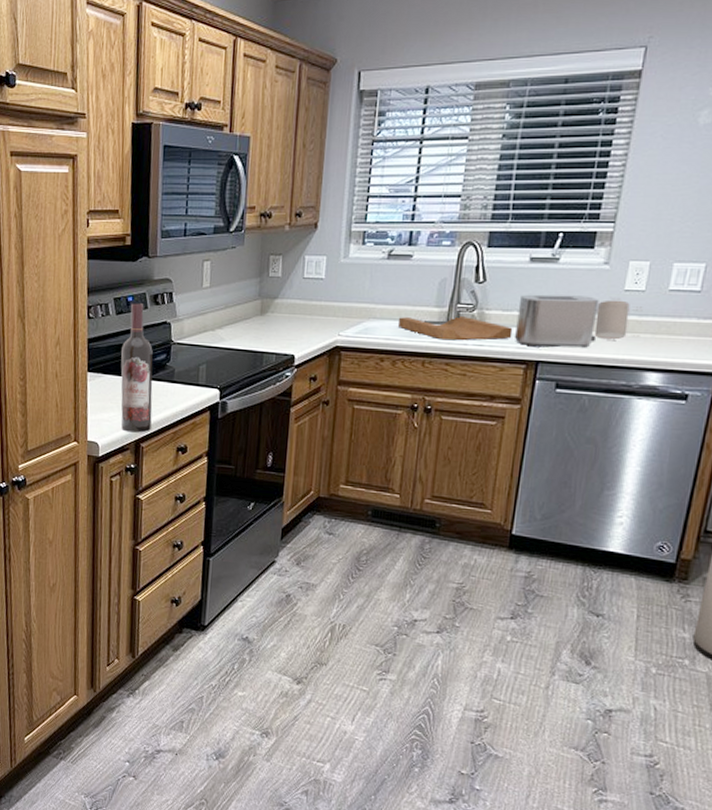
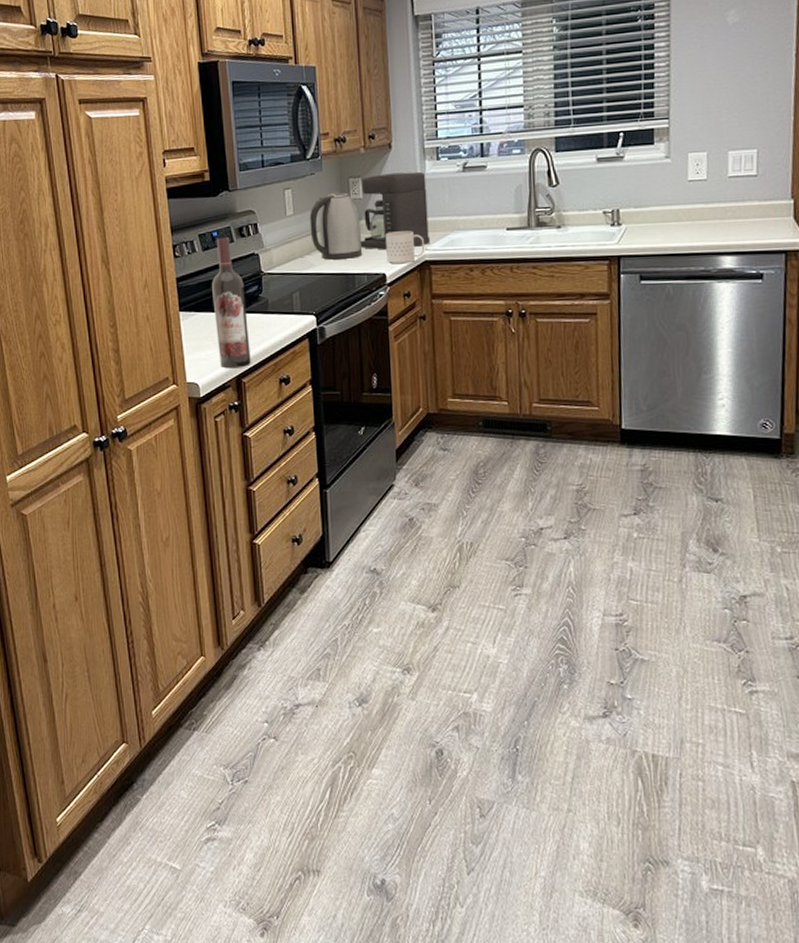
kettle: none [224,268,276,337] -> present [309,191,363,260]
coffee maker: none [272,254,349,331] -> present [360,171,431,250]
mug: none [297,313,339,347] -> present [384,230,425,264]
cutting board: present [397,315,513,341] -> none [481,219,592,245]
toaster: present [514,294,600,348] -> none [593,189,671,243]
canister: present [594,298,643,342] -> none [665,189,710,230]

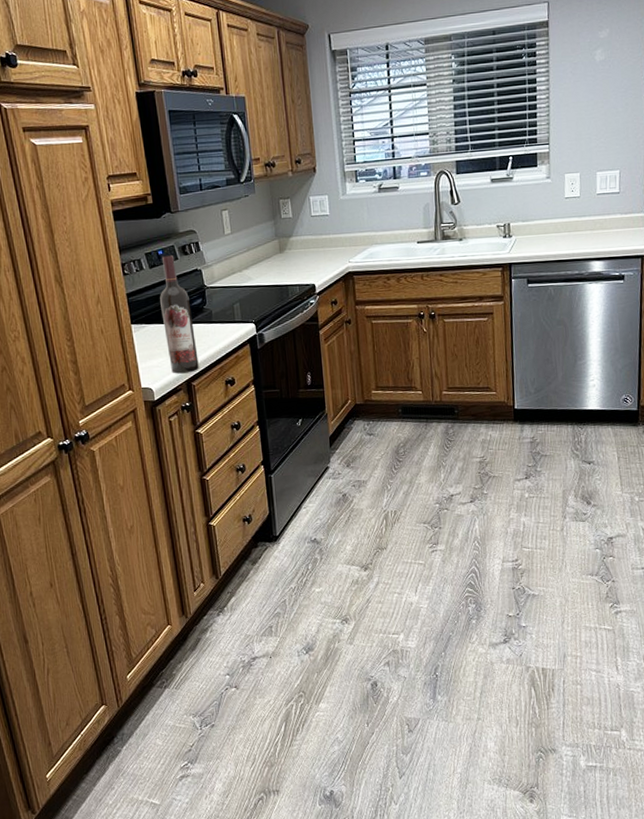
kettle: present [309,191,363,260] -> none [245,212,295,274]
coffee maker: present [360,171,431,250] -> none [290,192,353,263]
mug: present [384,230,425,264] -> none [313,245,349,276]

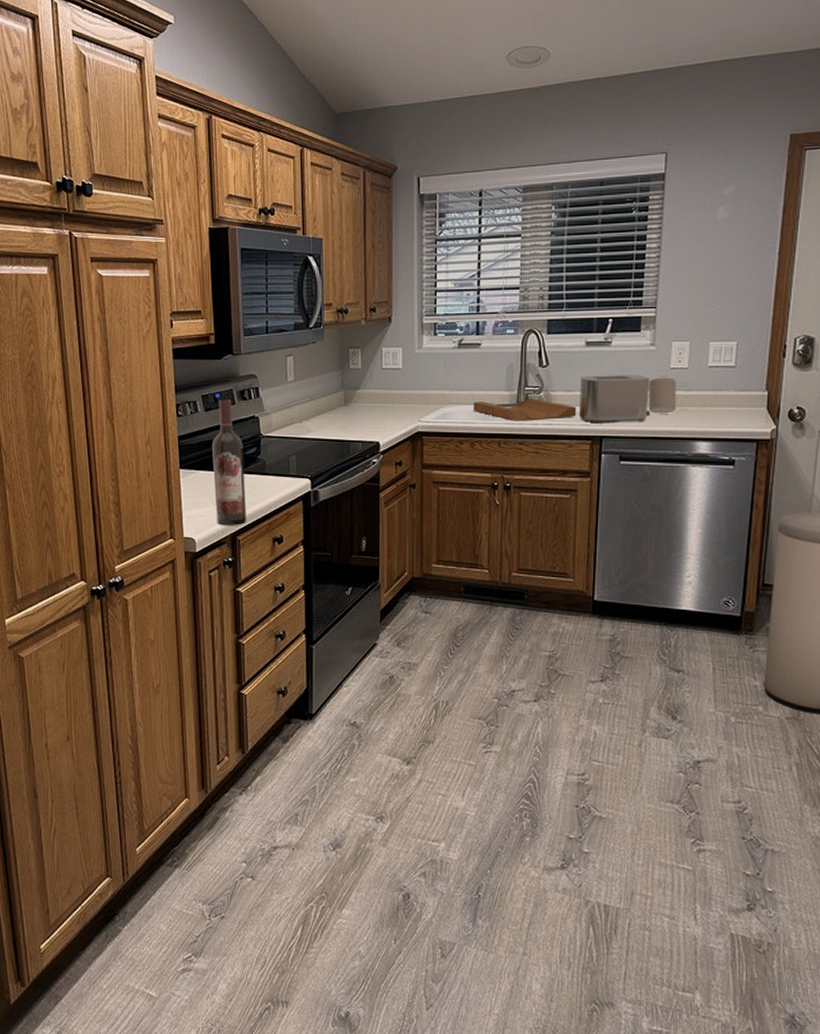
cutting board: none [396,233,488,256] -> present [472,397,577,421]
toaster: none [488,205,551,253] -> present [578,375,651,424]
canister: none [547,205,582,240] -> present [648,376,688,415]

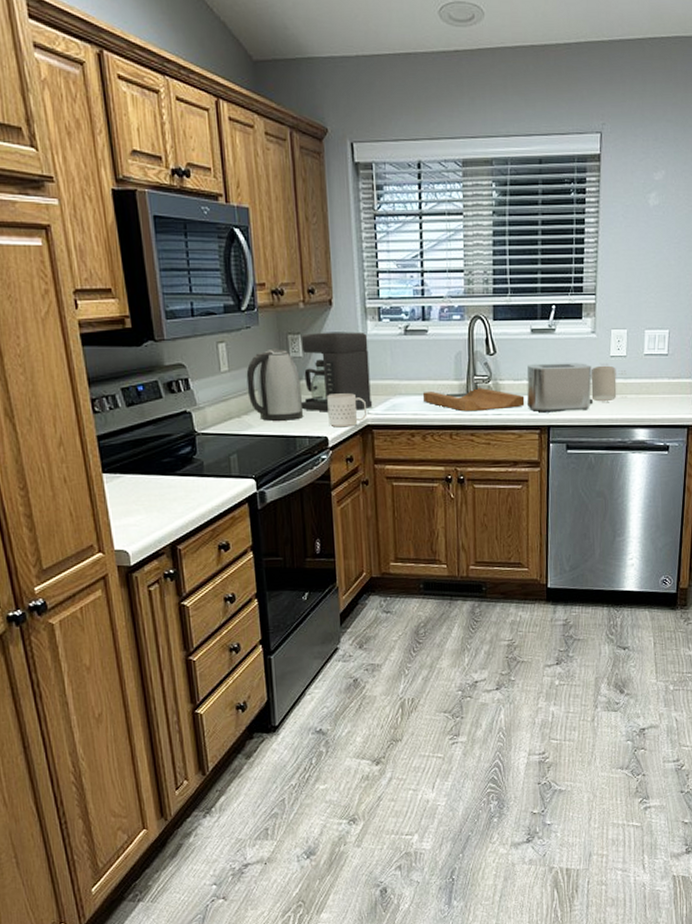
wine bottle: present [212,398,248,526] -> none [139,391,188,535]
kettle: none [309,361,359,426] -> present [246,348,304,421]
coffee maker: none [356,345,424,419] -> present [300,332,373,412]
mug: none [380,402,419,434] -> present [326,393,368,428]

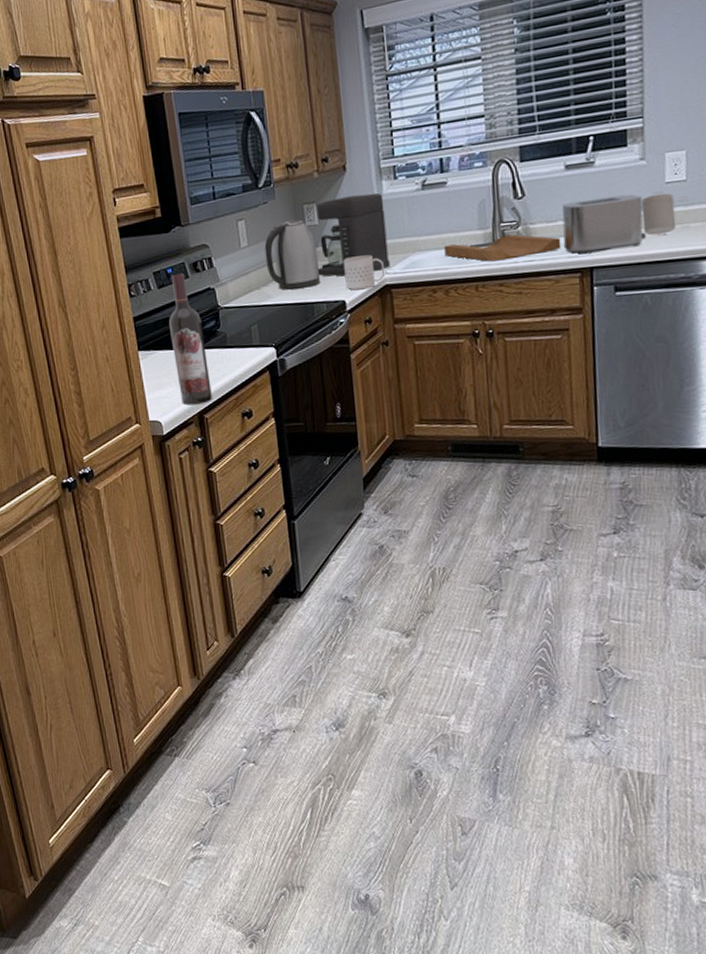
wine bottle: none [139,391,188,535] -> present [169,272,214,406]

